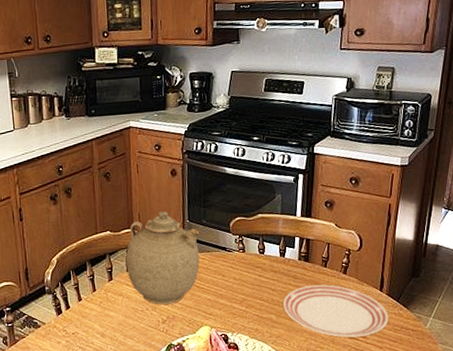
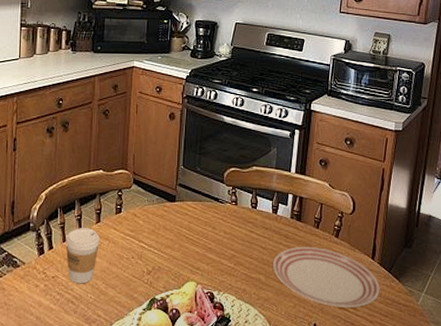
coffee cup: none [81,286,114,338] -> present [65,228,99,284]
teapot: present [125,211,200,305] -> none [116,155,192,254]

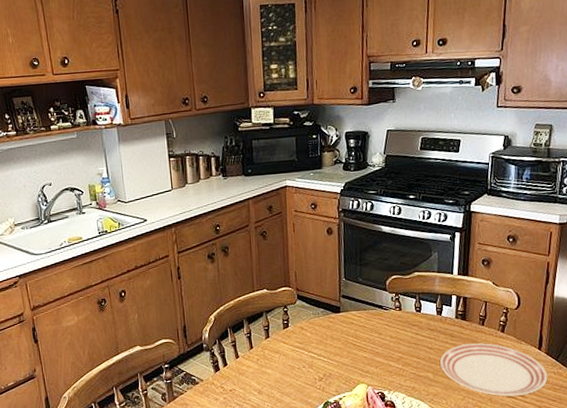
coffee cup: present [65,228,99,284] -> none [238,344,271,395]

